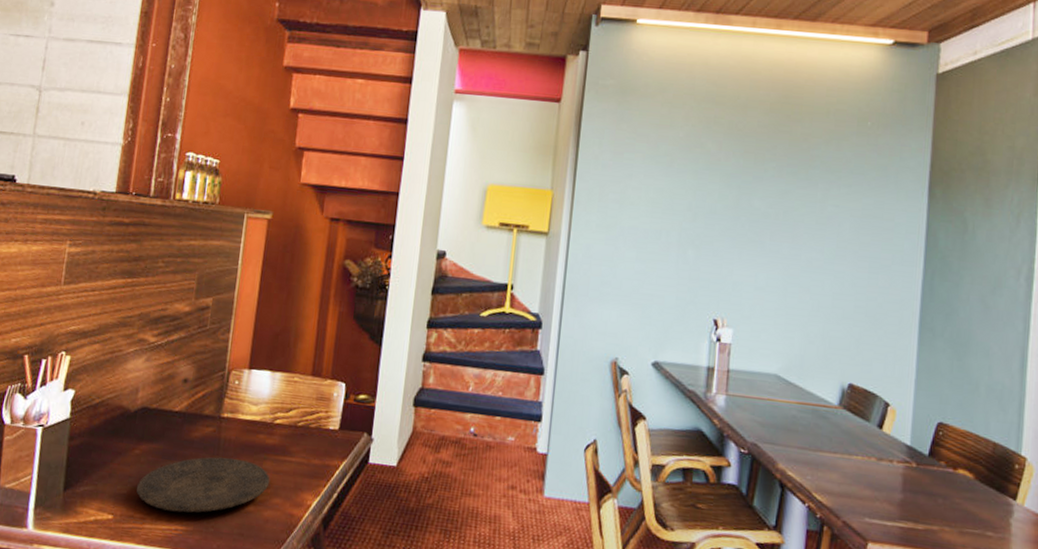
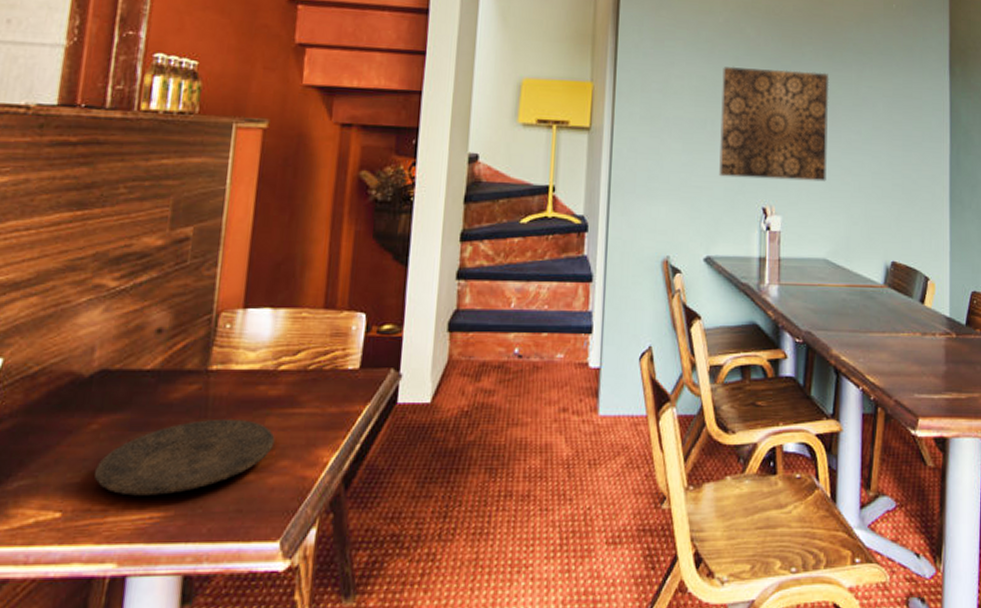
wall art: none [671,180,793,298] -> present [719,66,830,182]

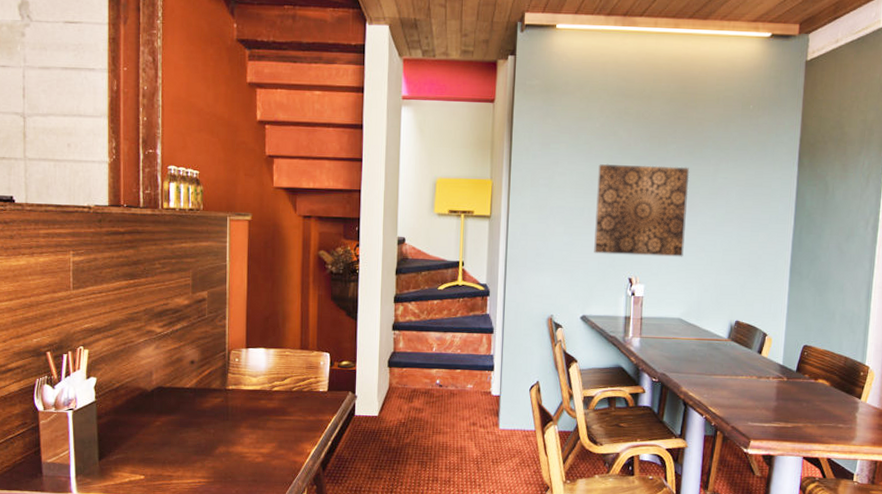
plate: present [94,418,275,496] -> none [161,421,274,468]

